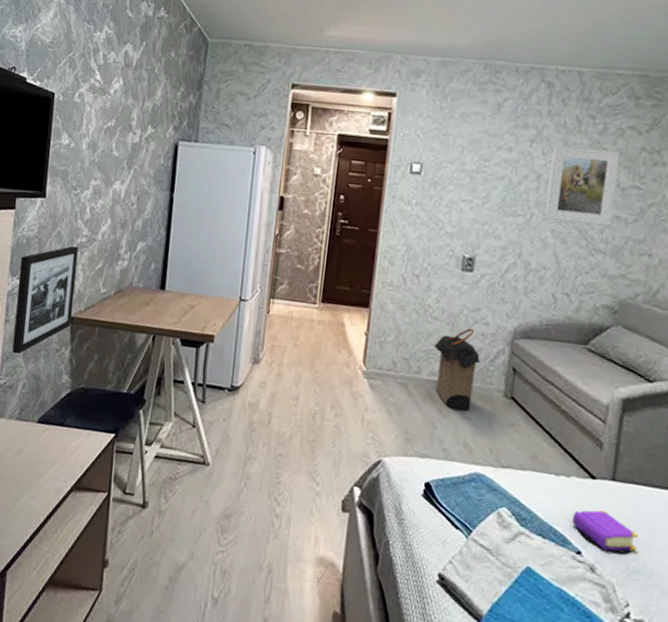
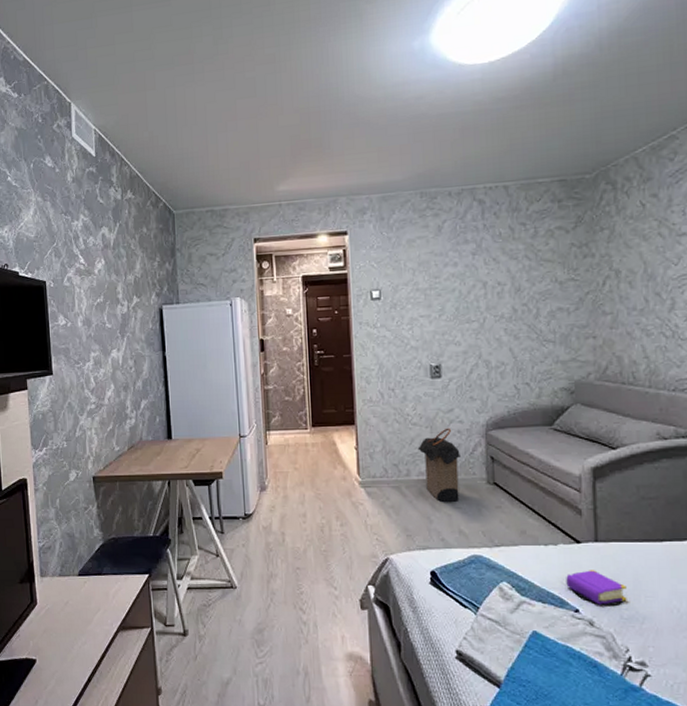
picture frame: present [12,245,79,355] -> none [40,413,94,518]
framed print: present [545,145,621,226] -> none [494,250,555,320]

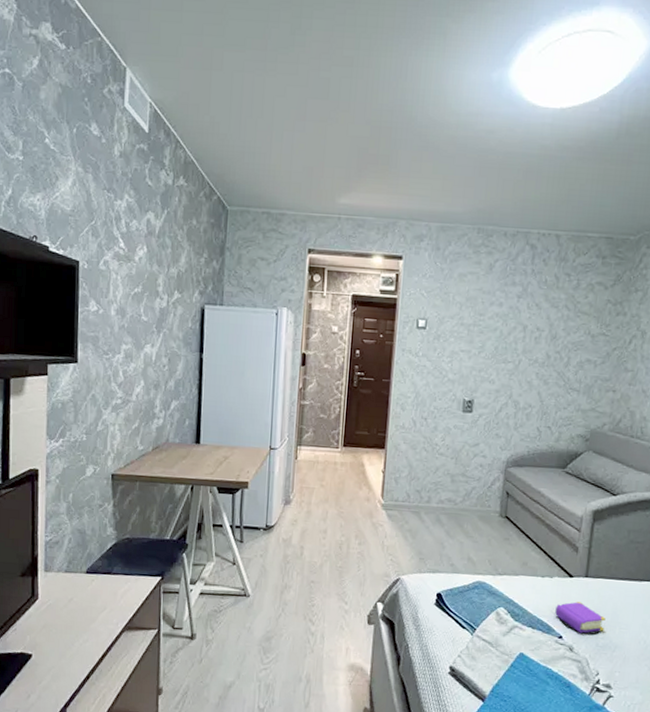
laundry hamper: present [417,428,462,503] -> none [441,461,480,532]

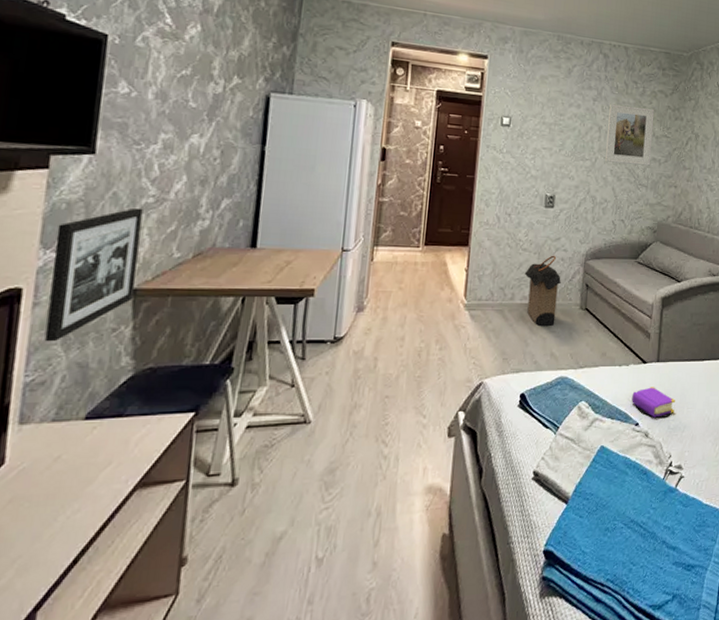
picture frame: none [55,407,114,512] -> present [44,207,143,342]
laundry hamper: none [441,461,480,532] -> present [524,255,562,327]
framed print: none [530,300,591,368] -> present [605,103,655,166]

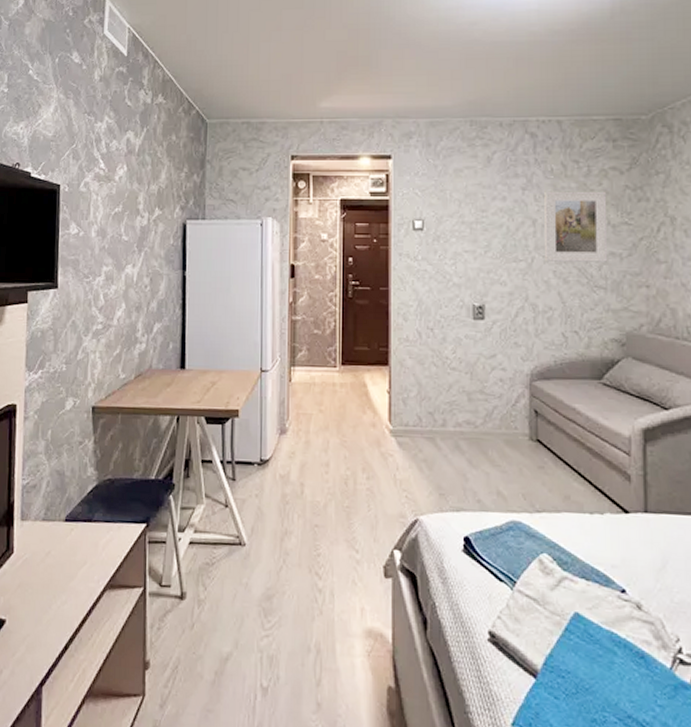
picture frame: present [44,207,143,342] -> none [33,334,95,452]
laundry hamper: present [524,255,562,327] -> none [455,375,503,460]
book: present [632,387,675,418] -> none [612,544,678,587]

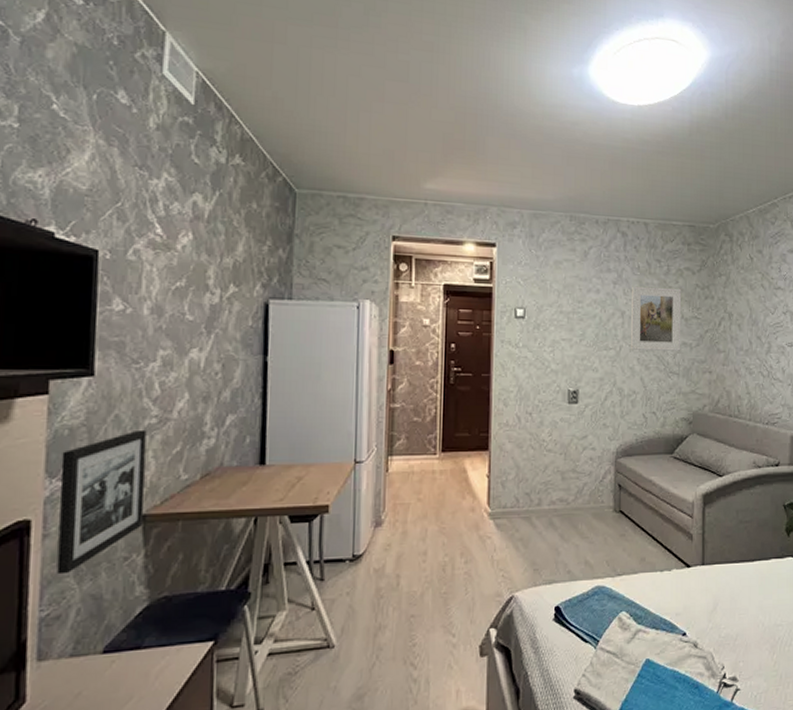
picture frame: none [33,334,95,452] -> present [56,429,147,575]

